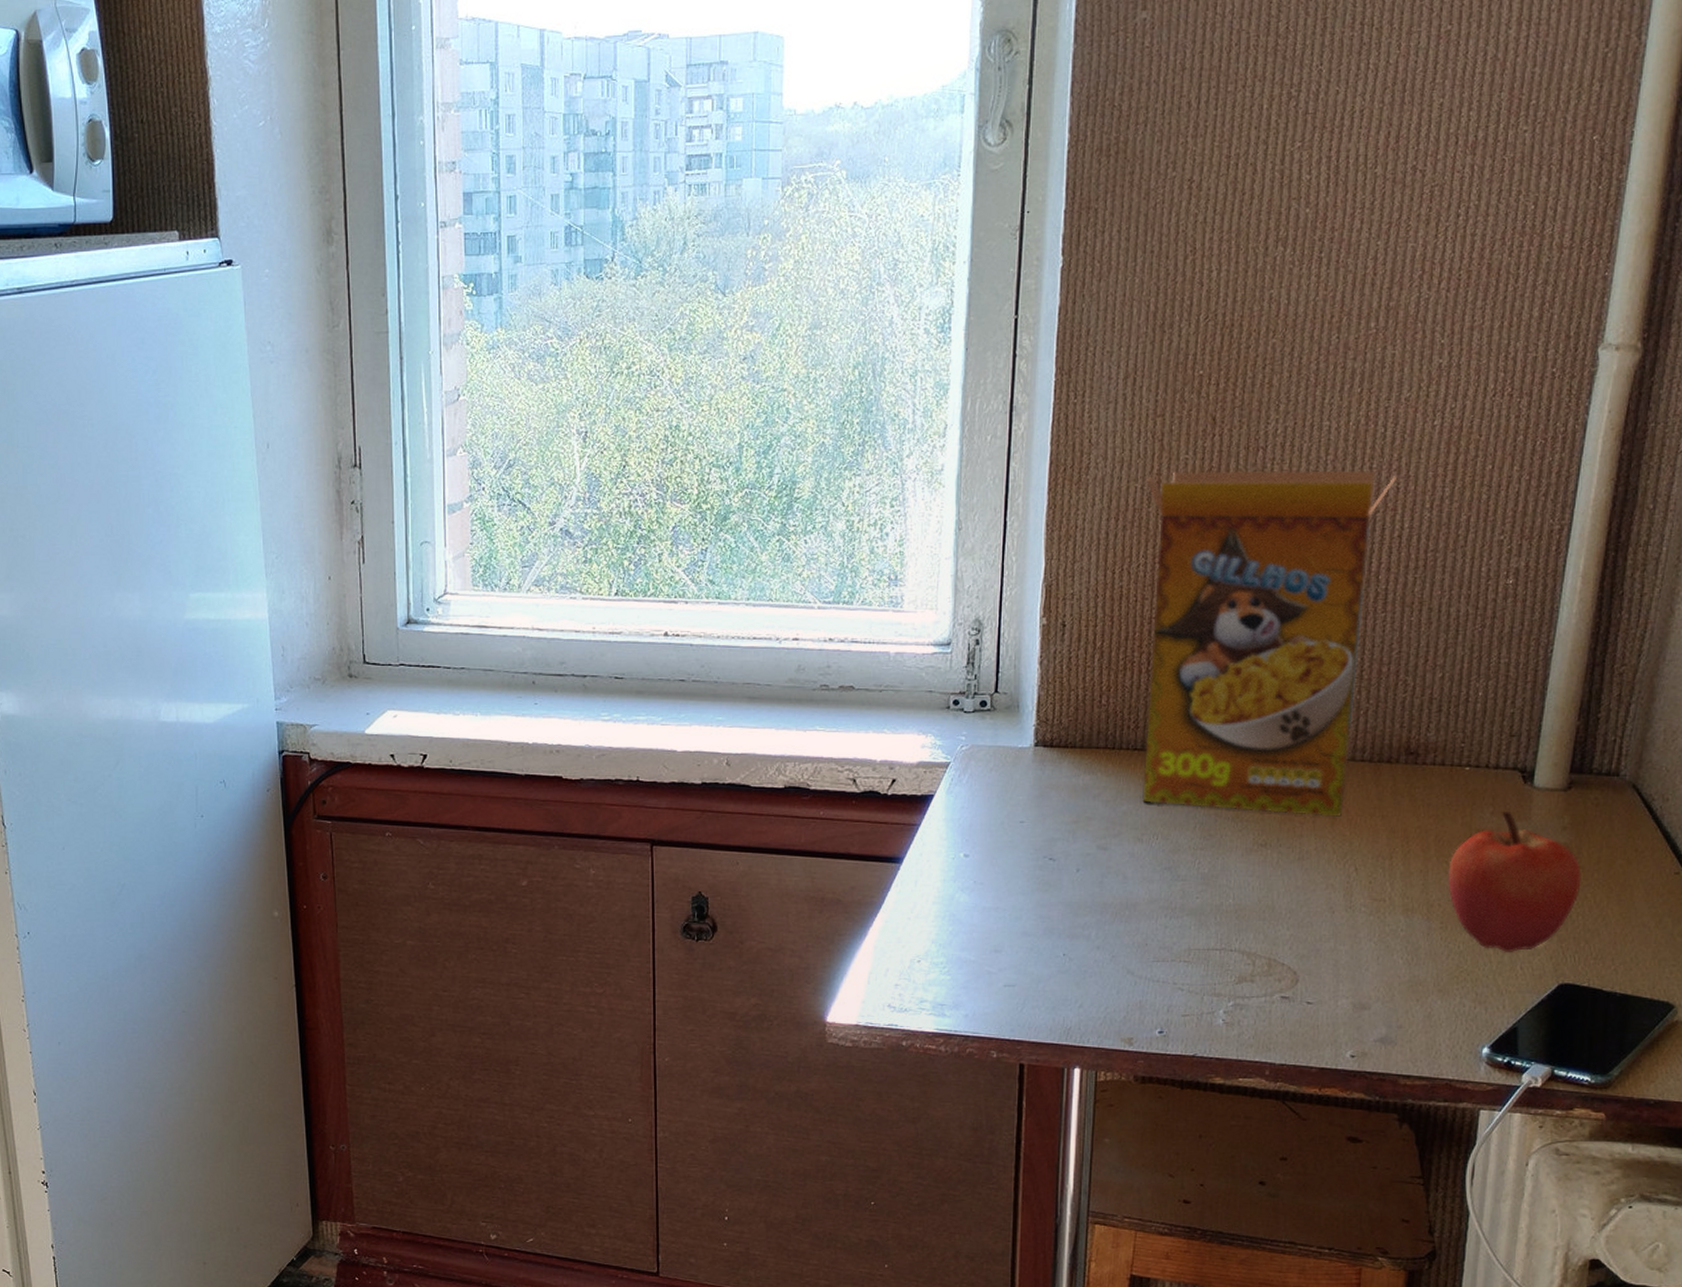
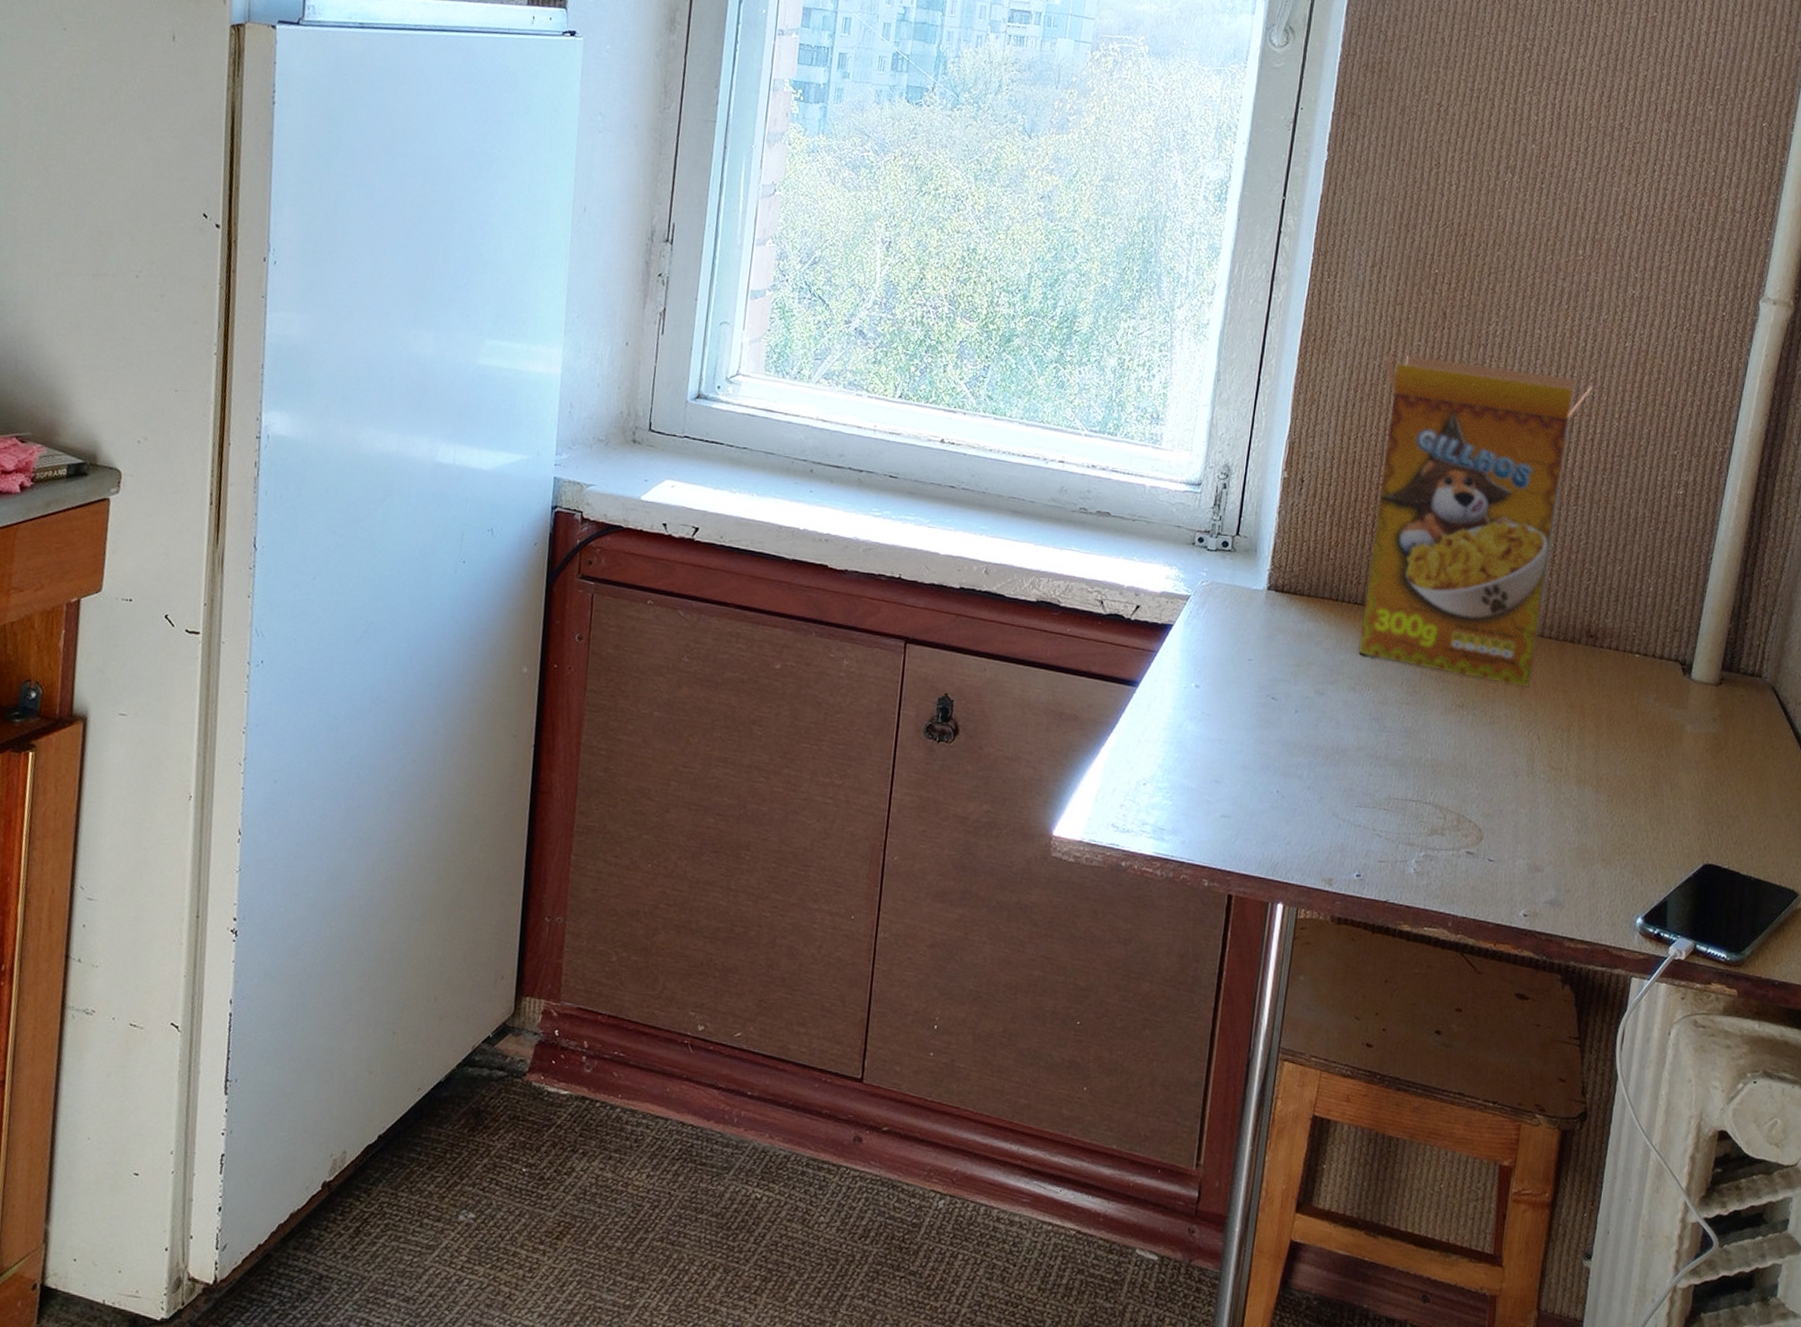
apple: present [1448,811,1582,952] -> none [1615,698,1727,830]

